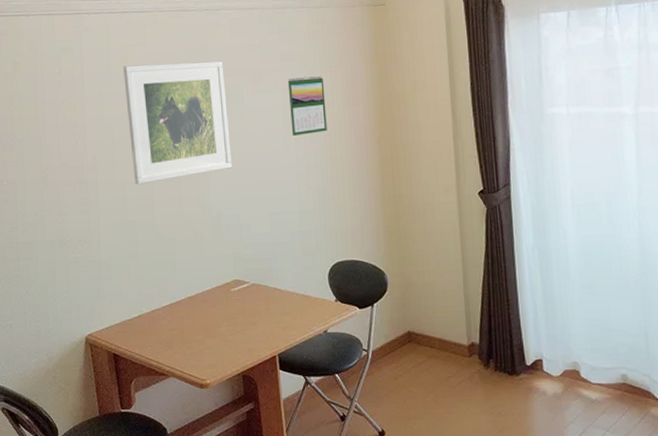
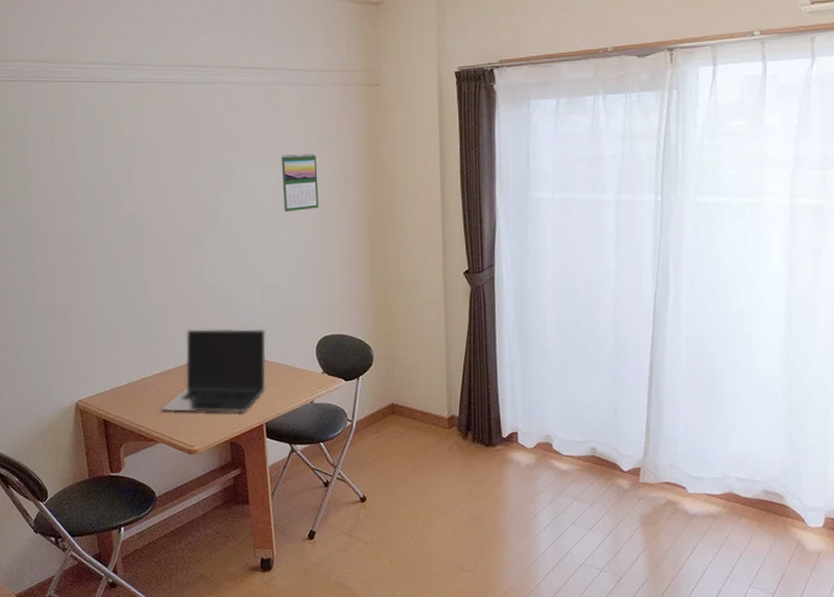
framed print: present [123,61,233,185] -> none [116,134,225,255]
laptop: none [172,257,278,345] -> present [161,328,267,413]

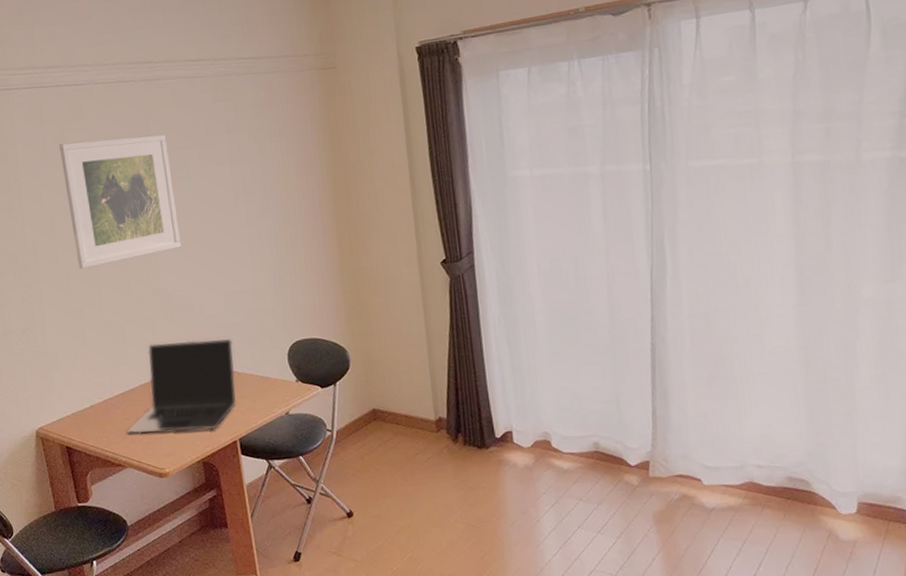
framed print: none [116,134,225,255] -> present [59,134,182,270]
calendar: present [281,153,319,212] -> none [235,146,280,211]

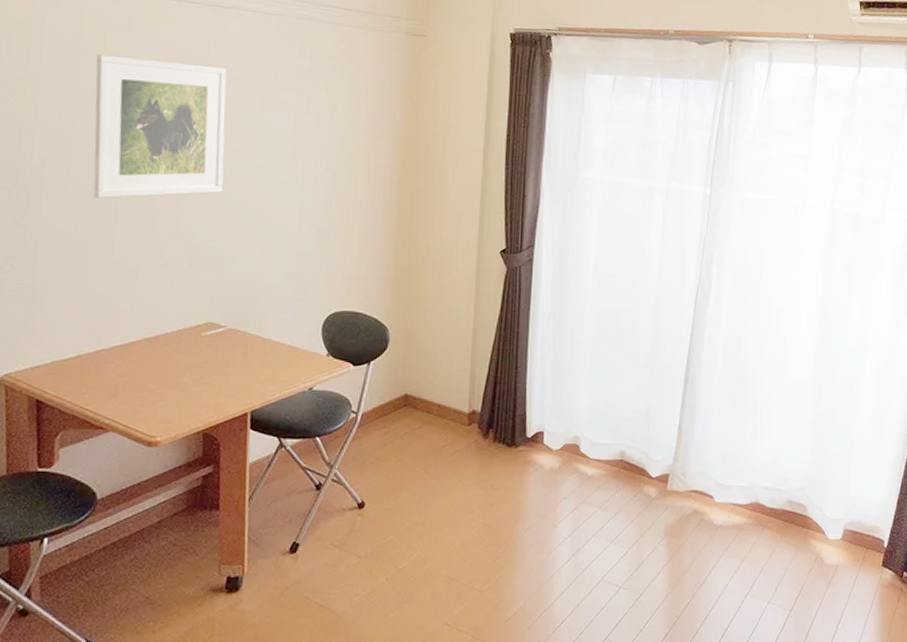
laptop: present [127,339,236,434] -> none [117,294,264,399]

